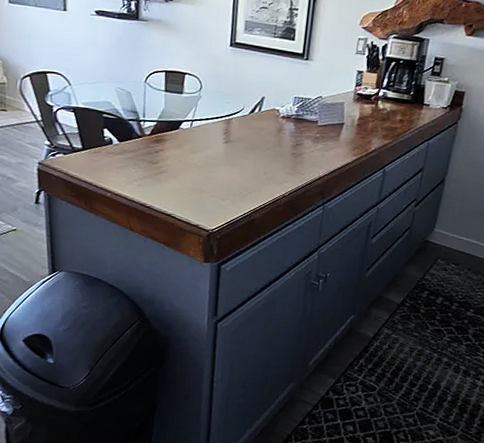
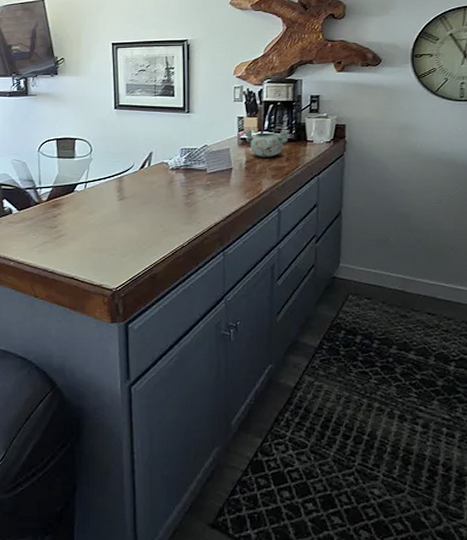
decorative bowl: none [360,84,409,117] -> present [243,129,290,157]

